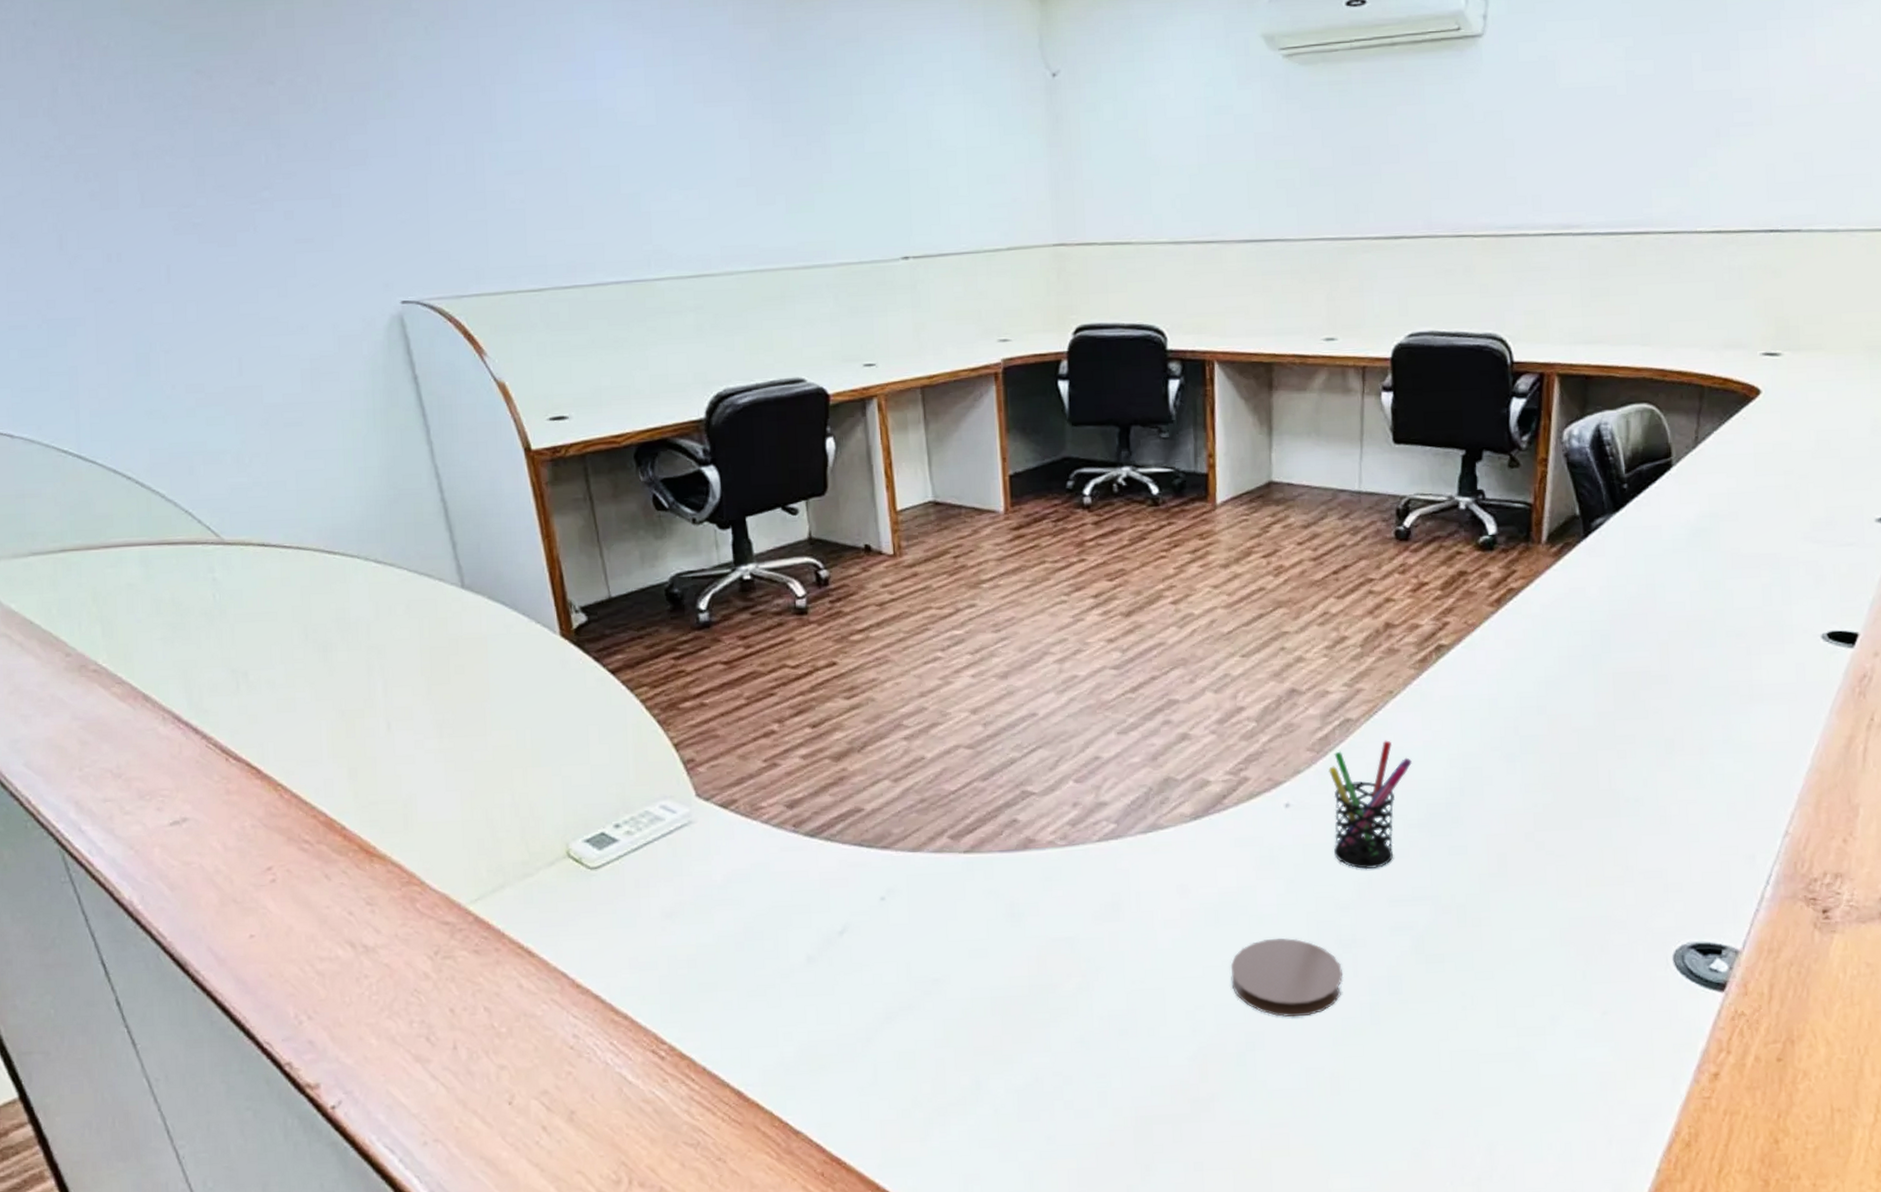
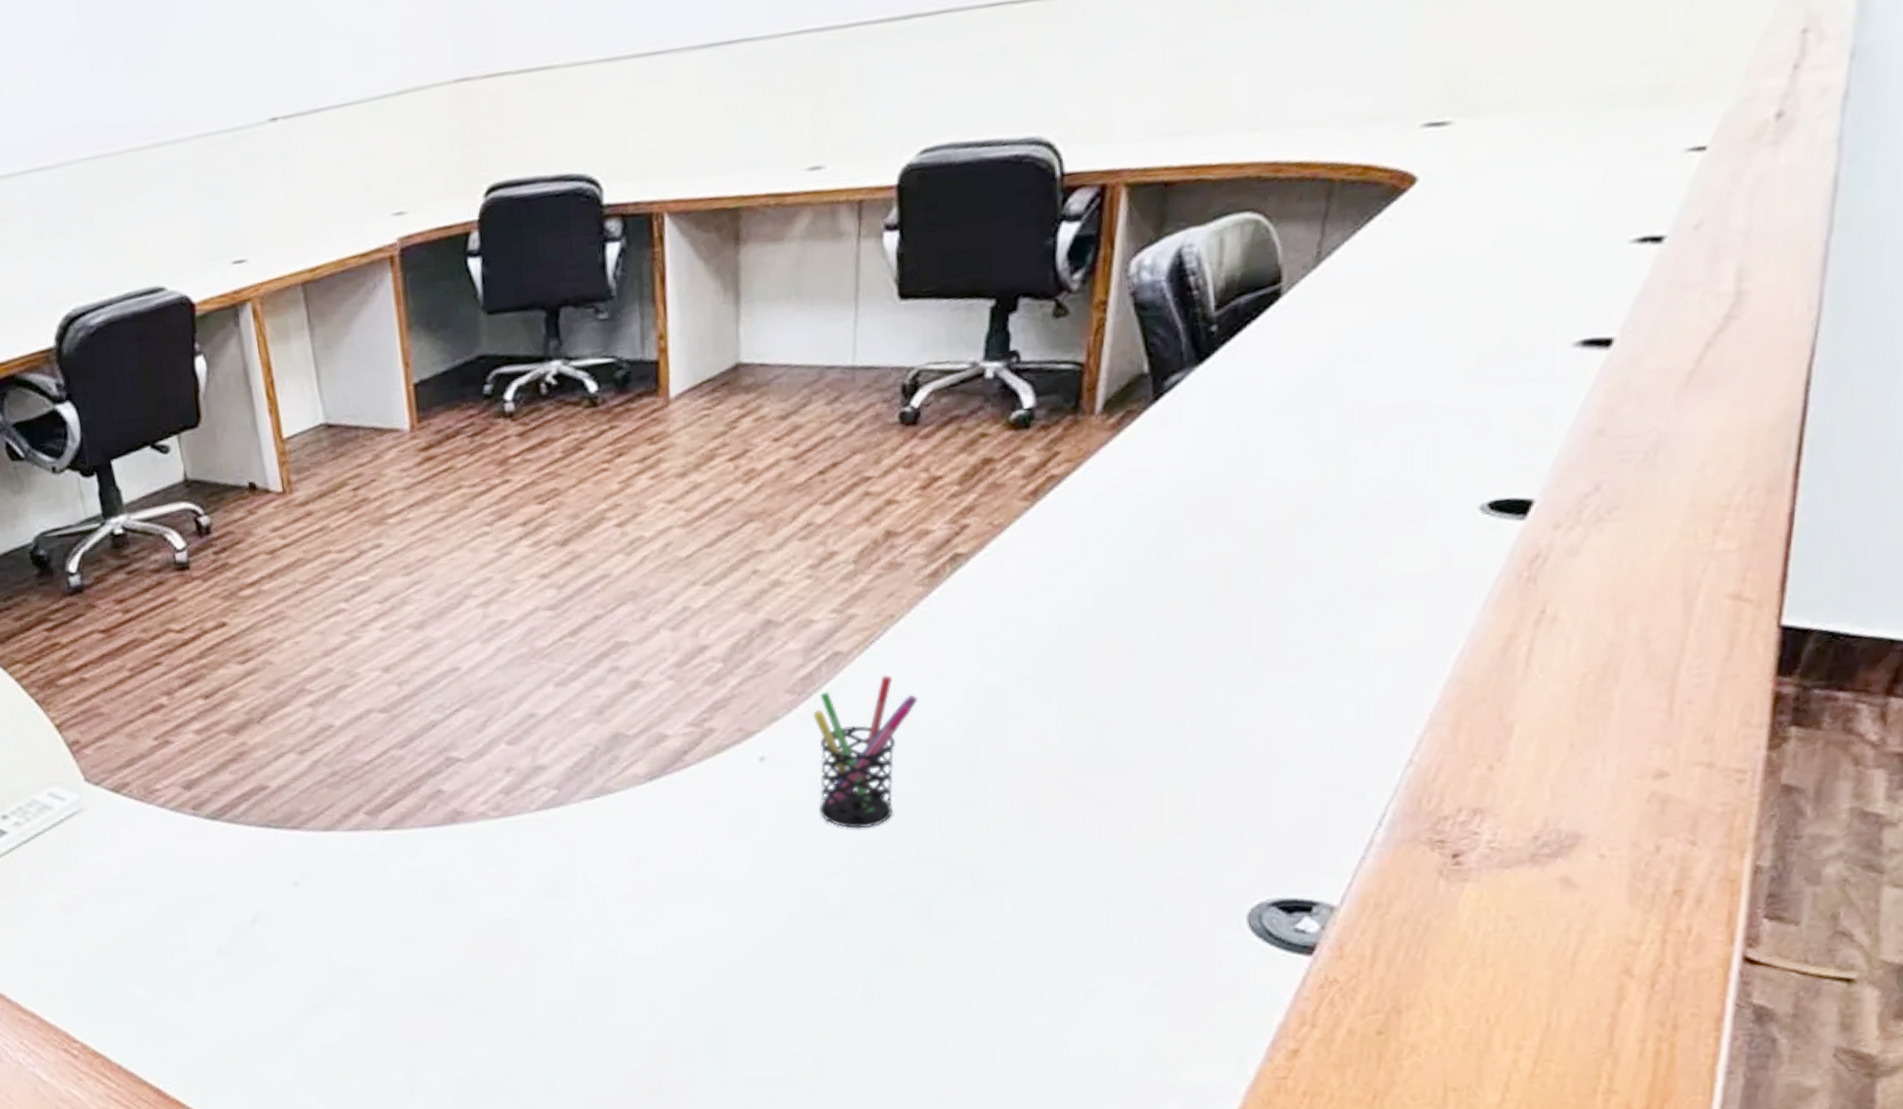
coaster: present [1230,938,1344,1017] -> none [695,910,831,999]

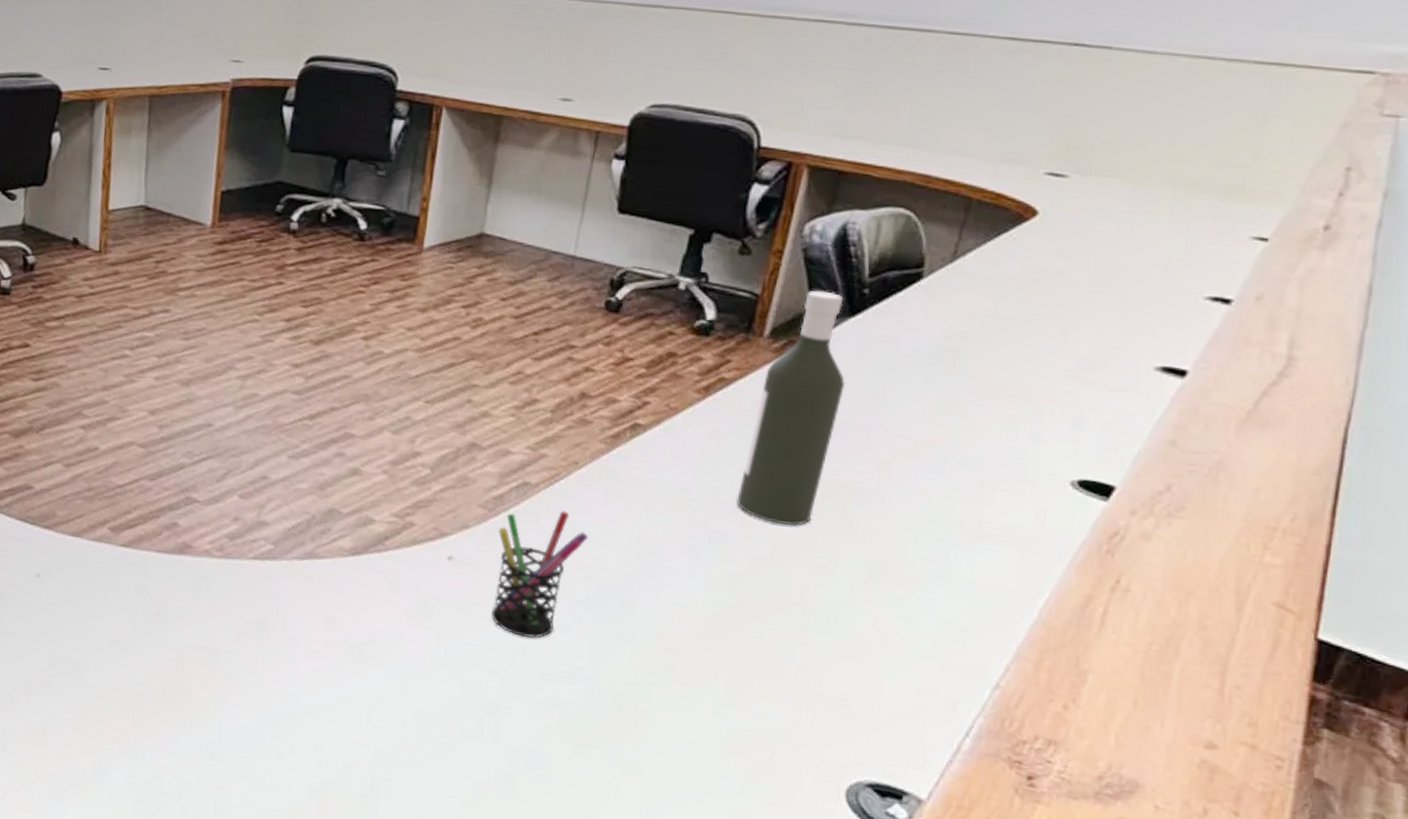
bottle: none [1086,338,1201,635] -> present [736,290,846,526]

